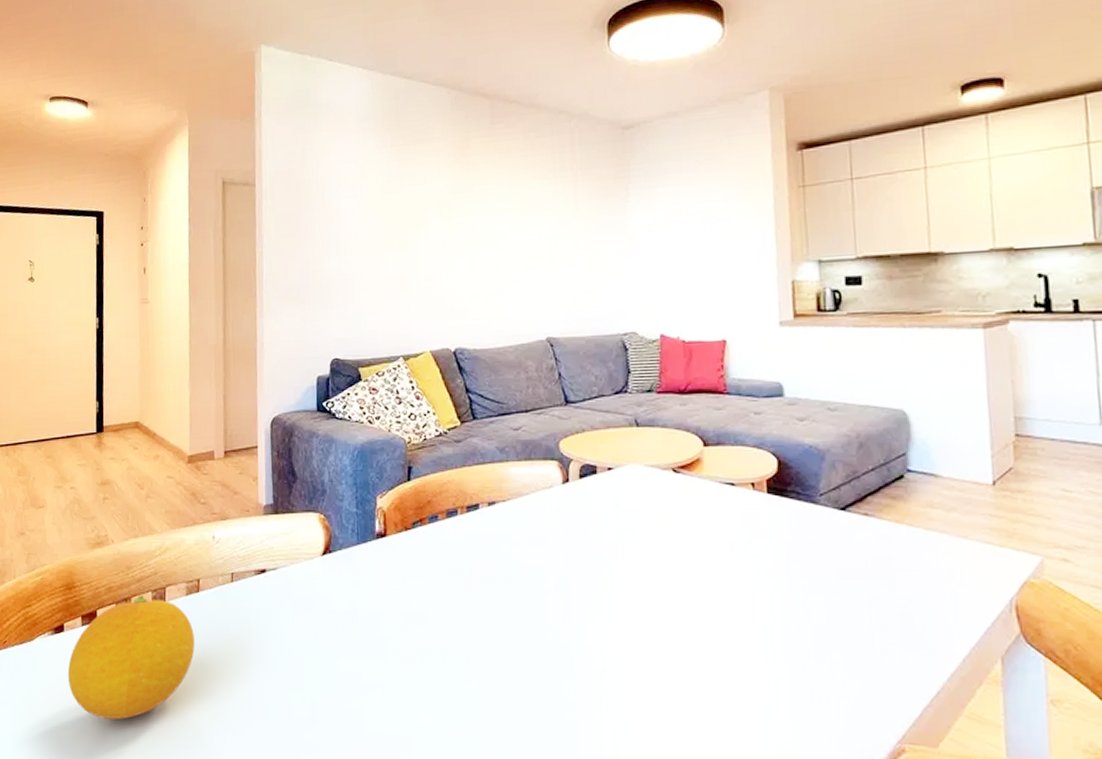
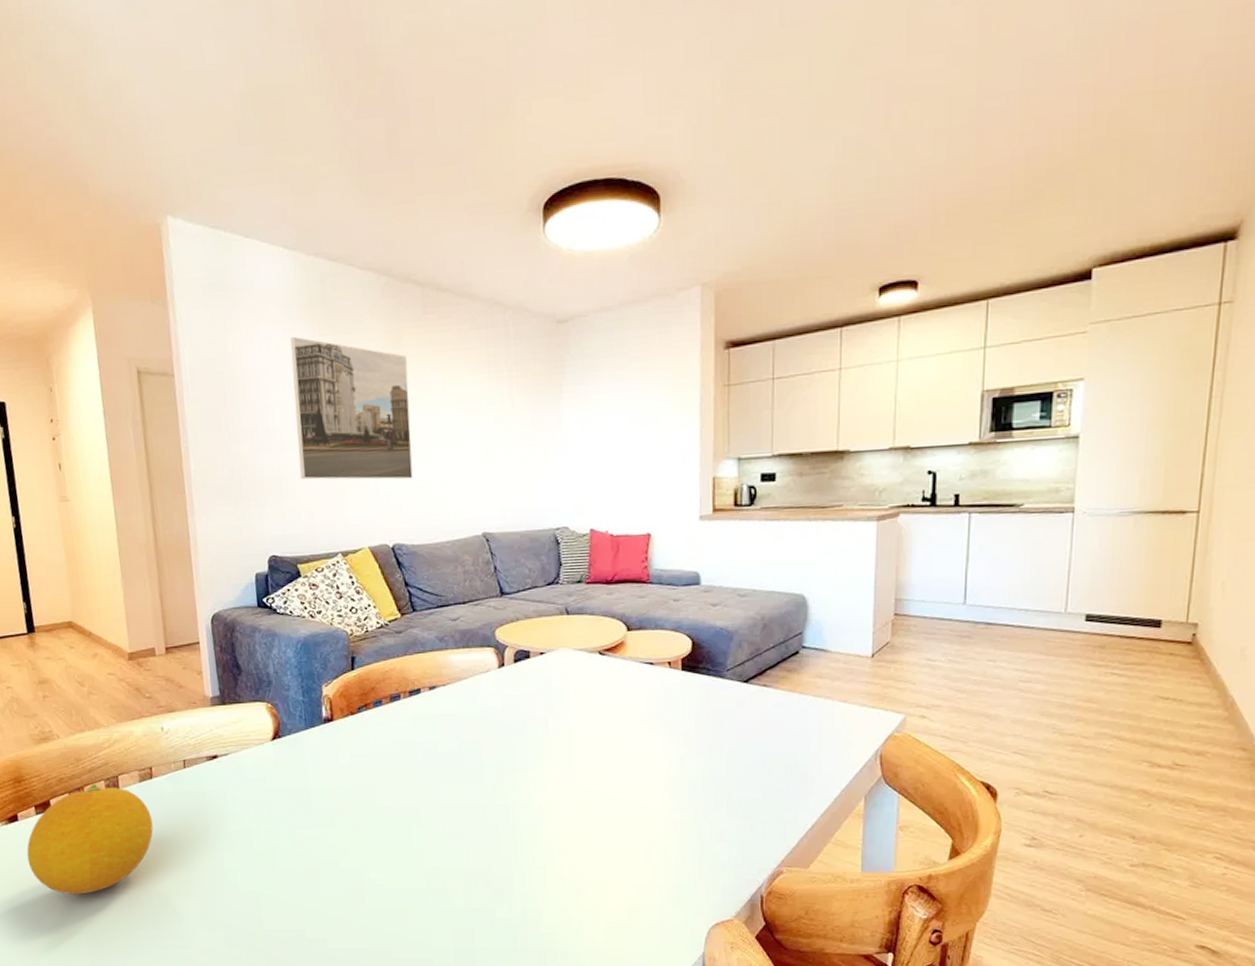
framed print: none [364,147,477,283] -> present [290,336,413,480]

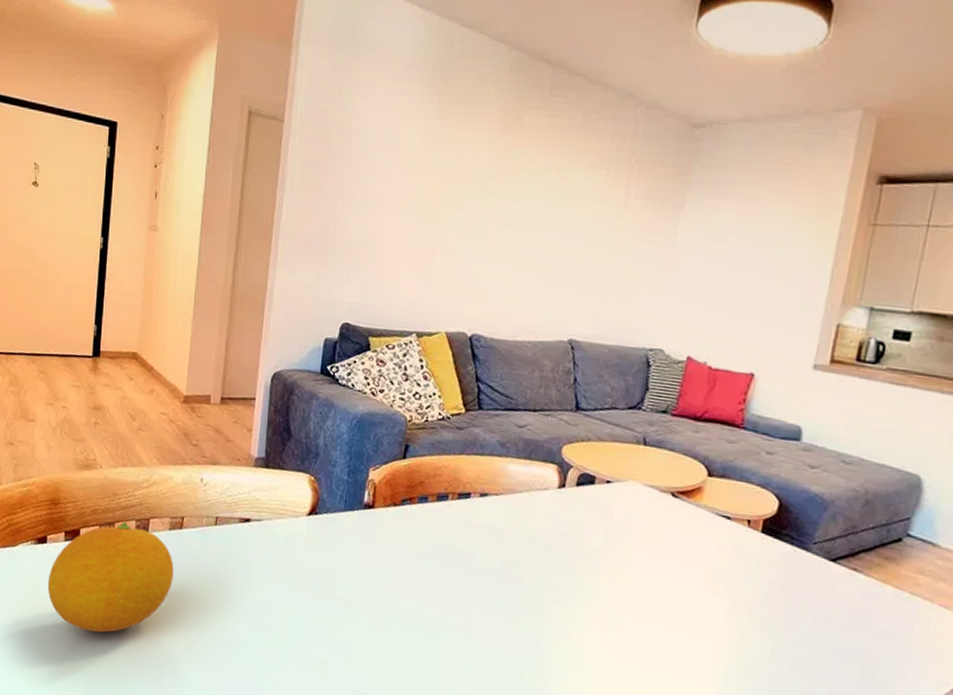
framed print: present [290,336,413,480] -> none [390,99,523,268]

